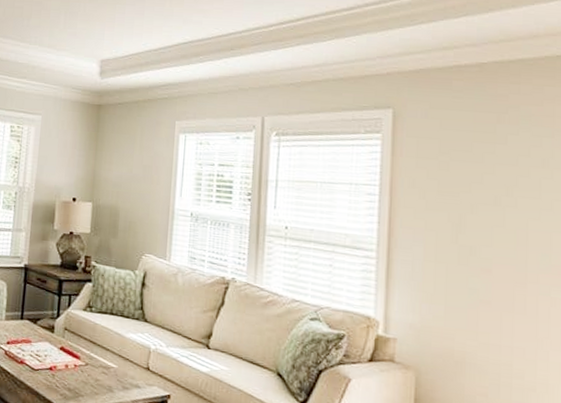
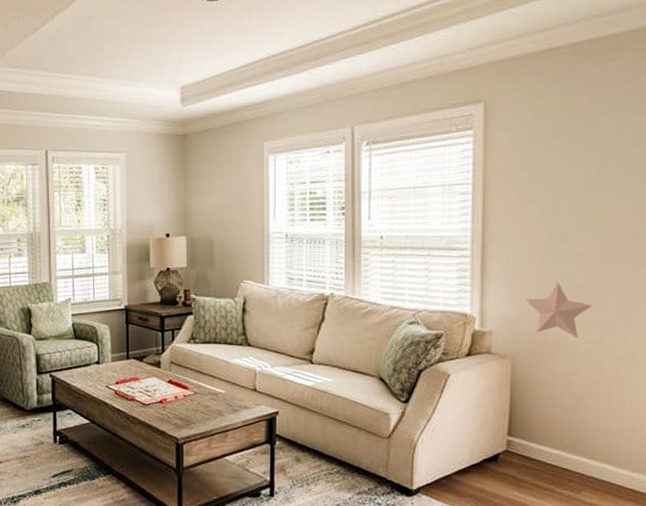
decorative star: none [431,295,501,358] -> present [525,281,592,338]

